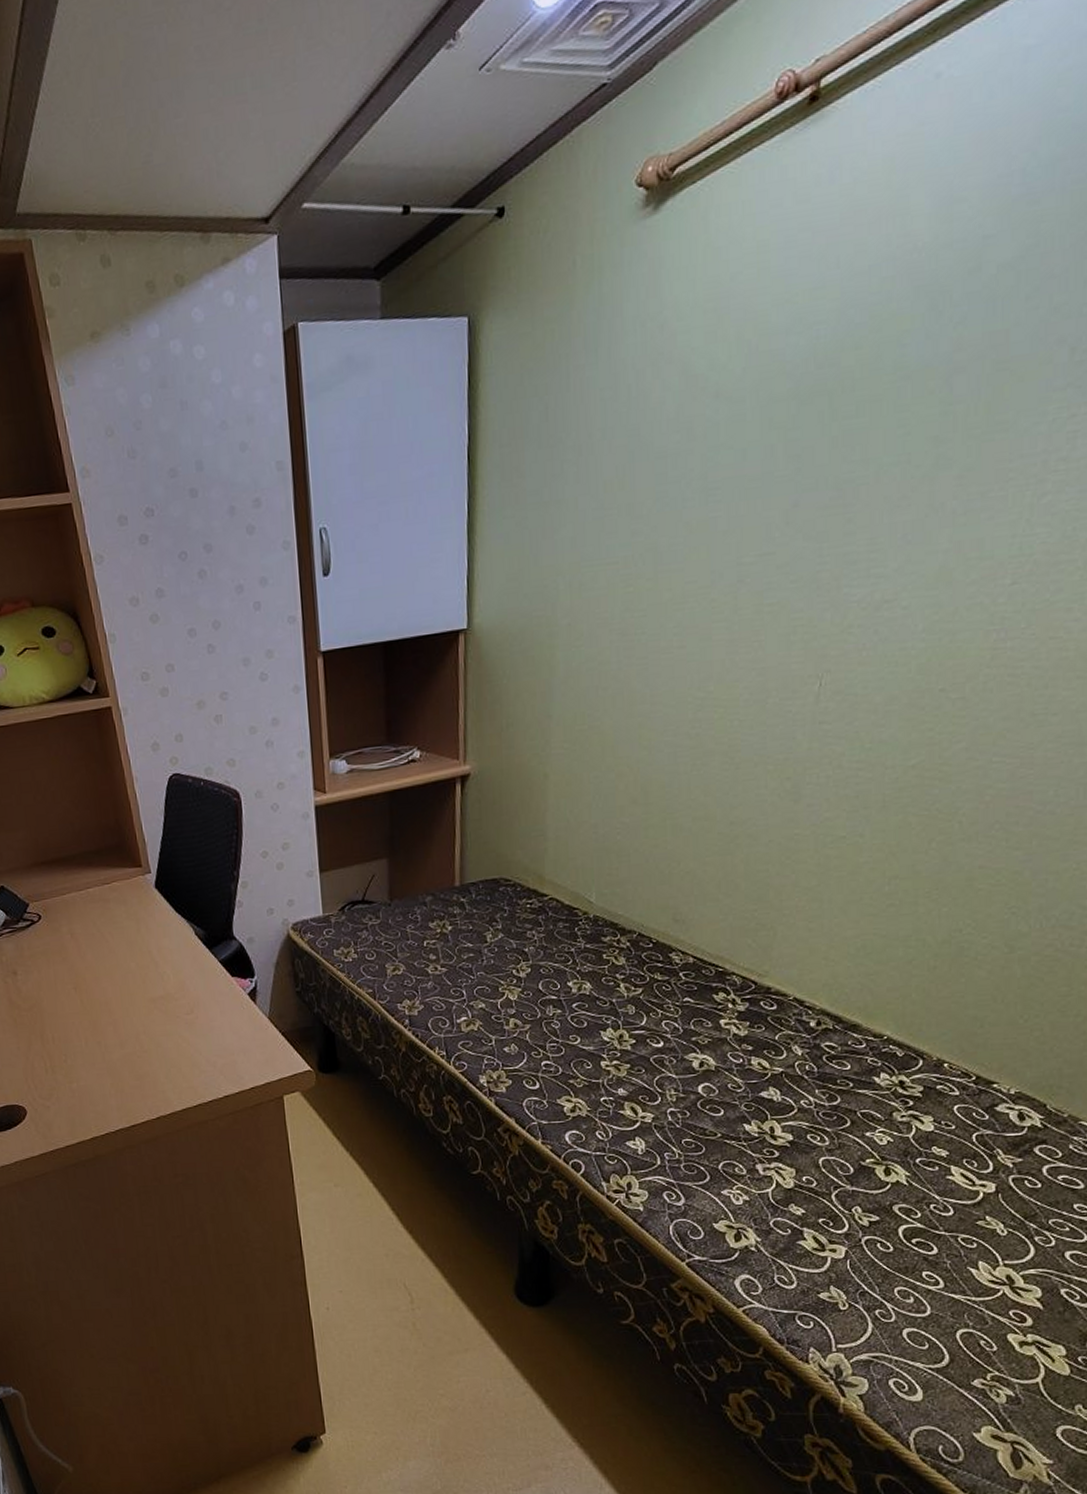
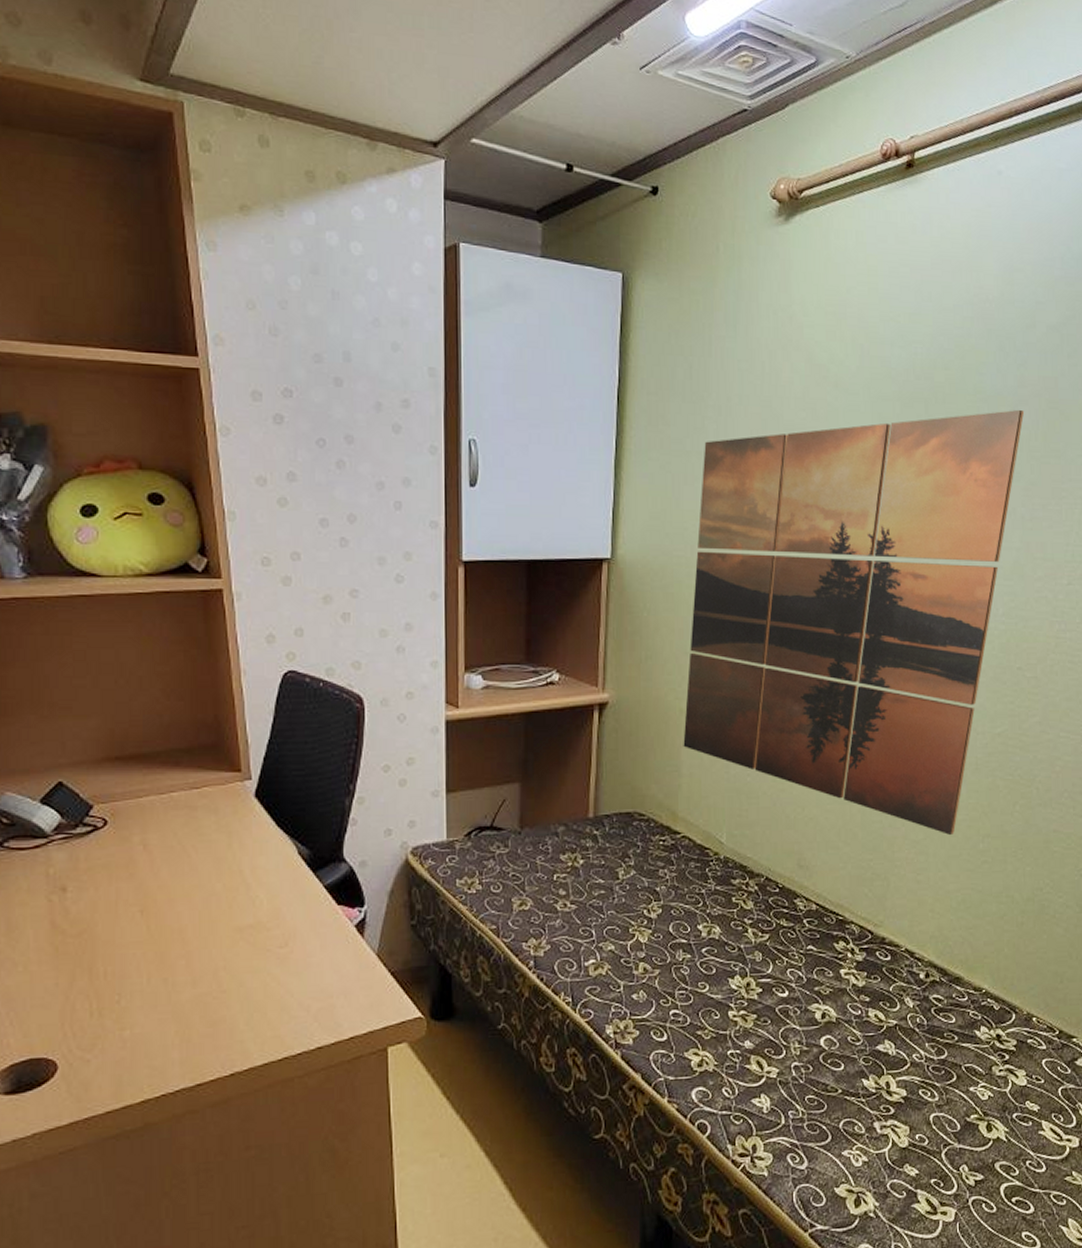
wall art: none [548,379,960,880] -> present [683,409,1024,836]

